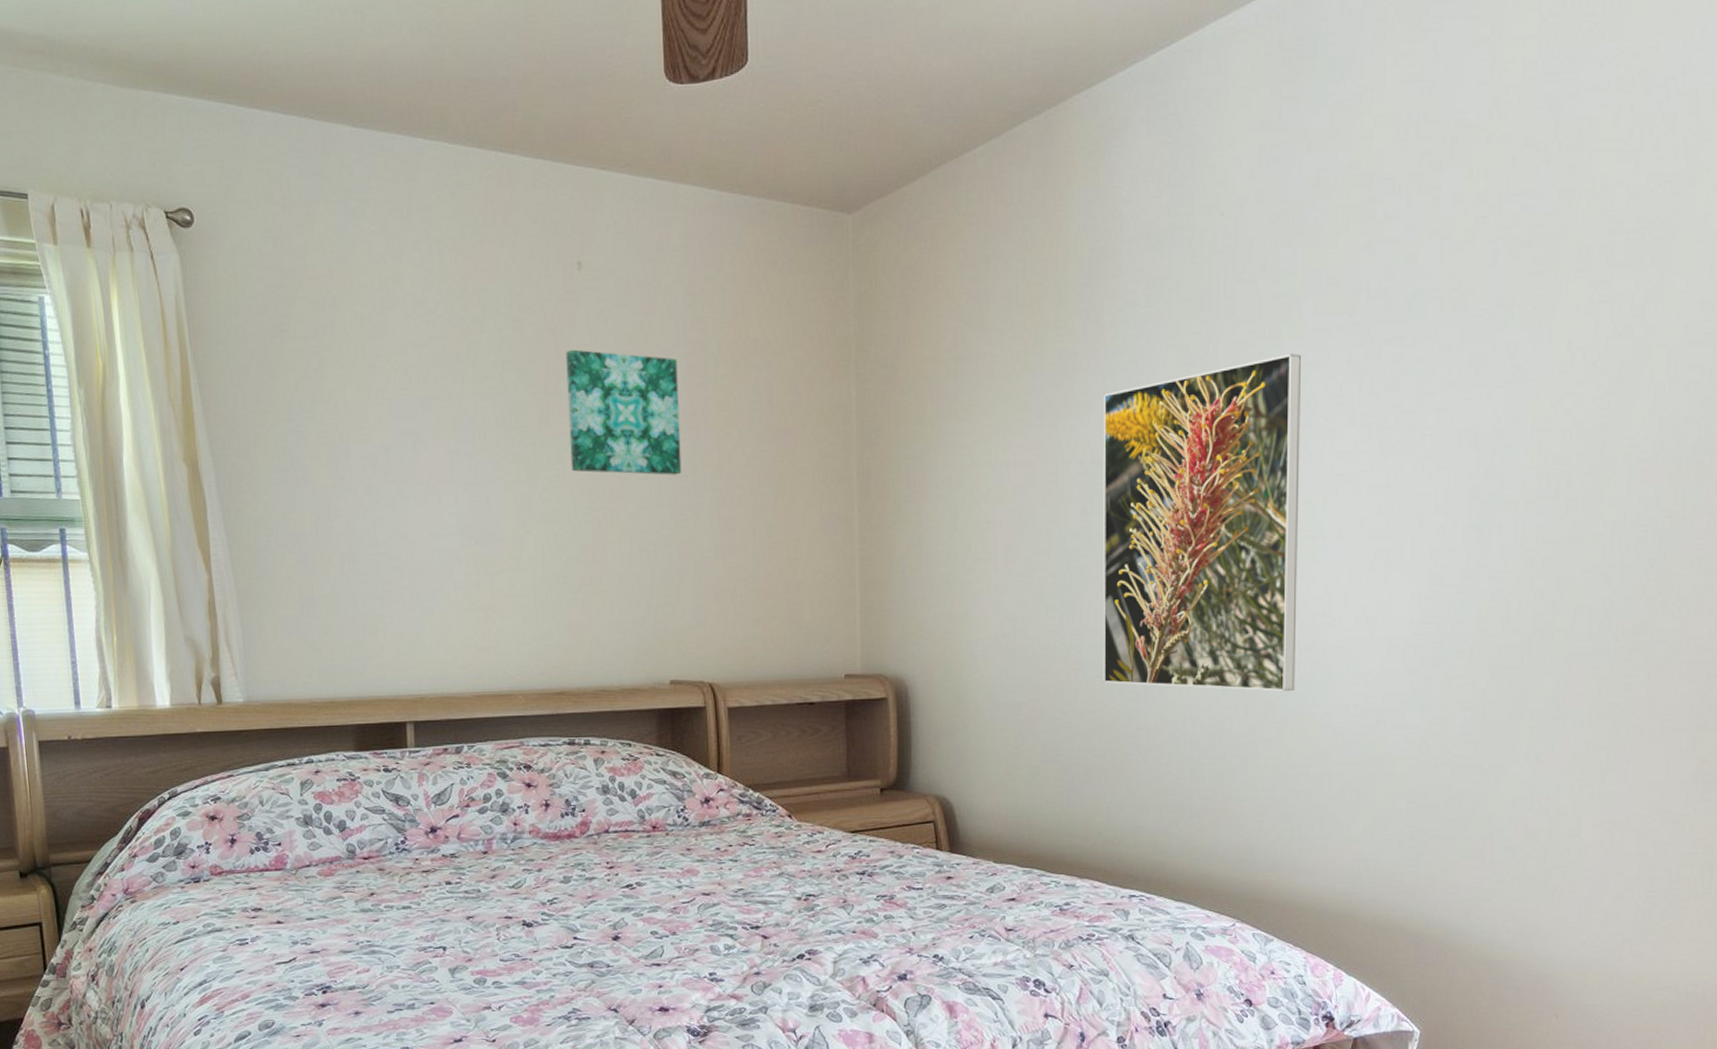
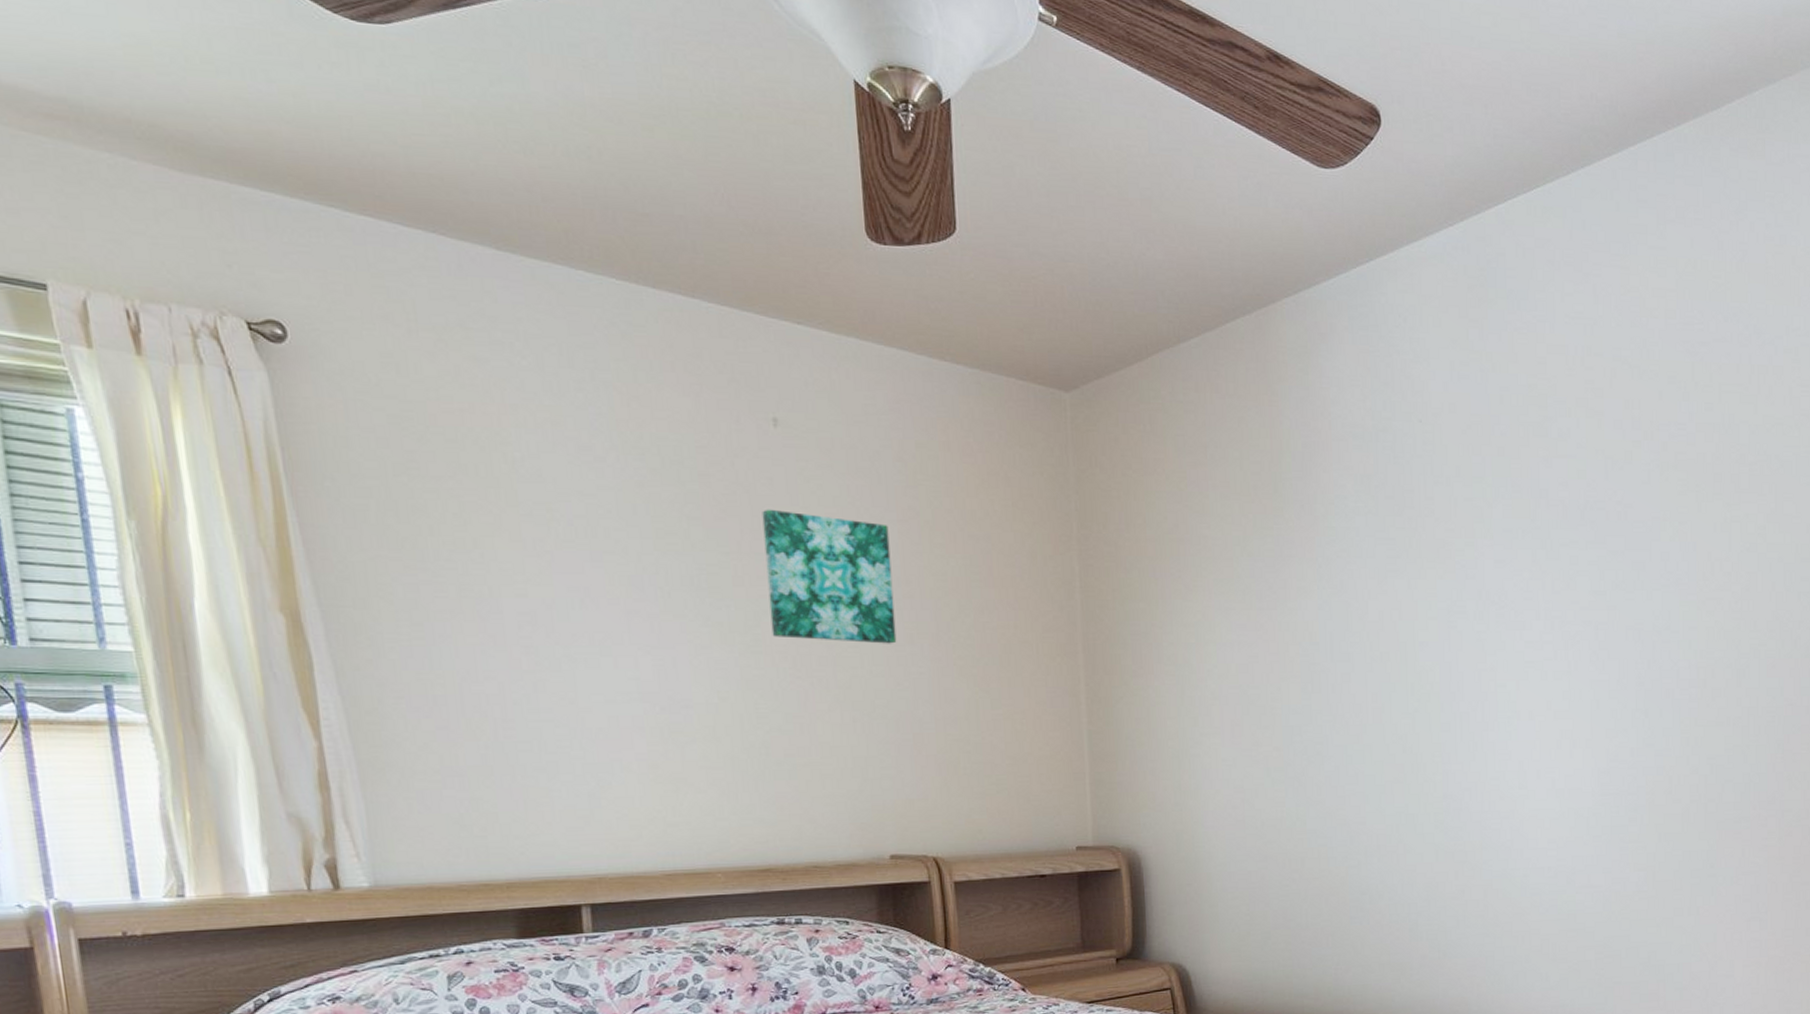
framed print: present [1102,353,1301,692] -> none [1319,552,1498,857]

